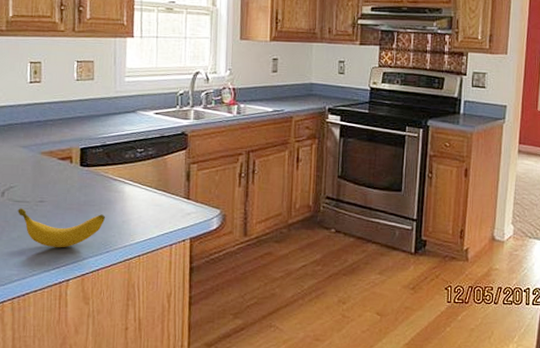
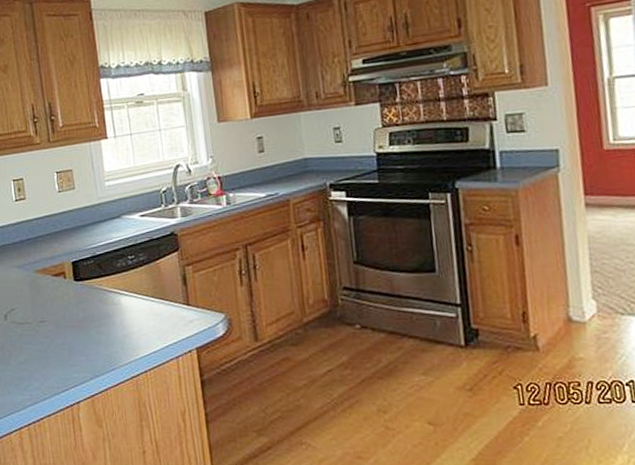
banana: present [17,208,106,248] -> none [21,330,107,369]

